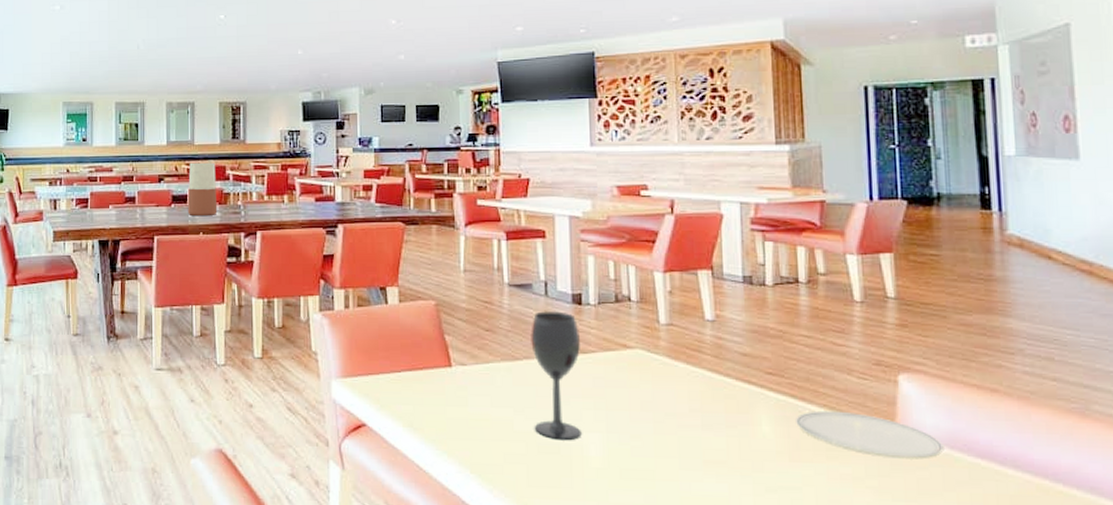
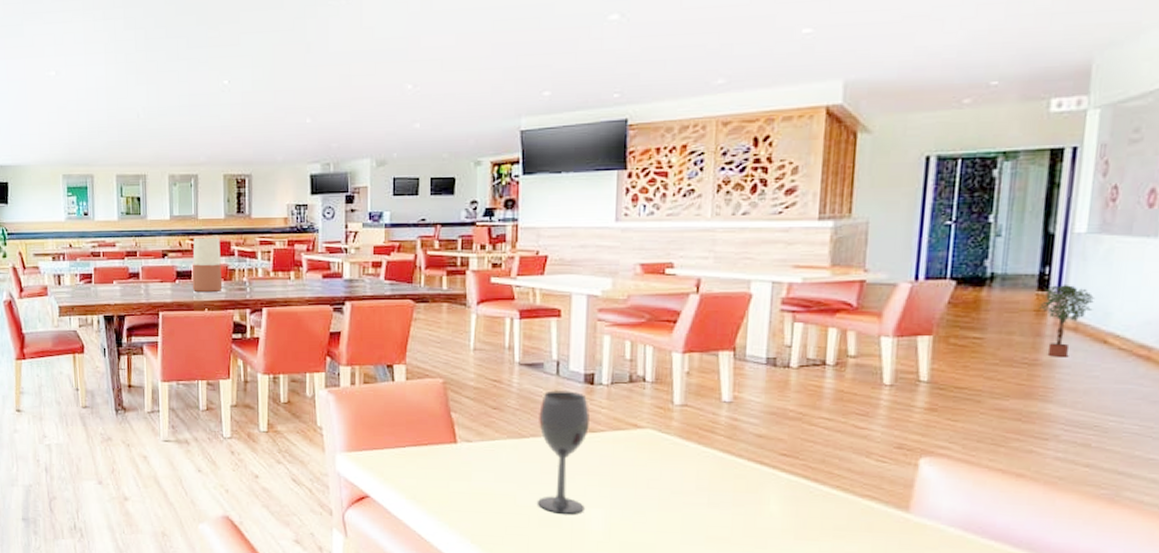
plate: present [796,410,944,459] -> none [806,491,958,540]
potted tree: none [985,203,1033,272] -> present [1039,284,1094,357]

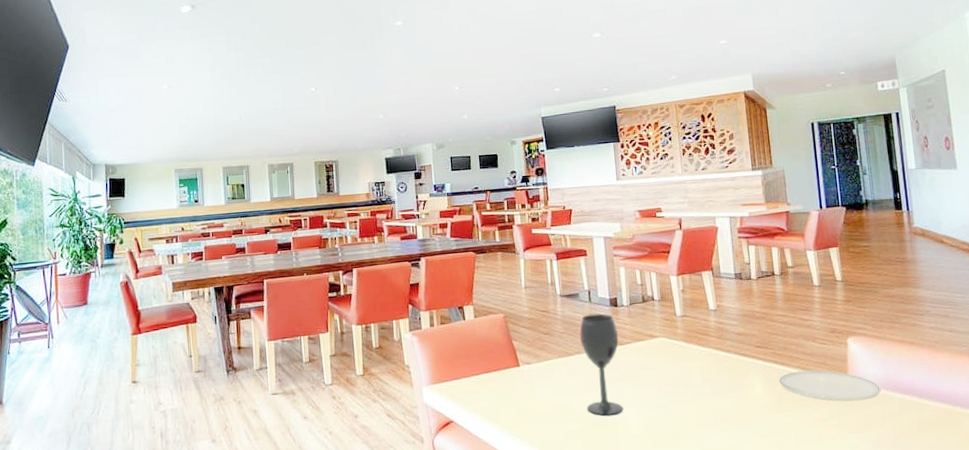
vase: present [192,237,223,293] -> none [291,213,318,260]
plate: none [806,491,958,540] -> present [779,370,882,402]
potted tree: present [1039,284,1094,357] -> none [899,204,930,256]

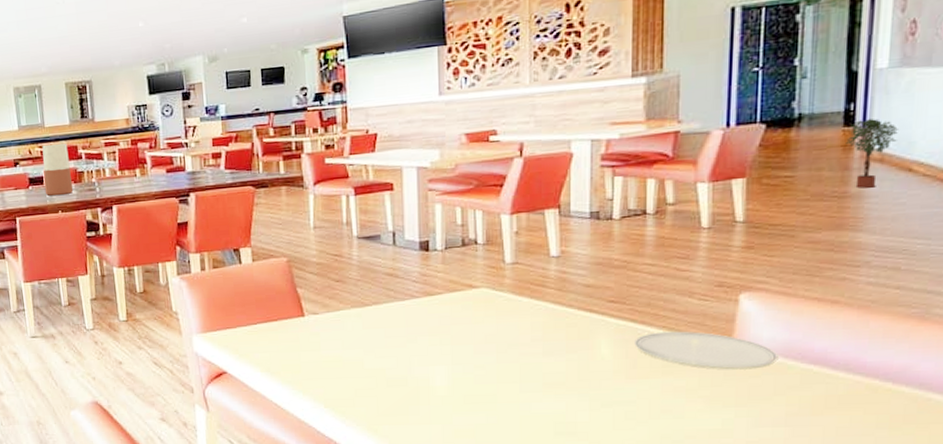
vase: none [291,213,318,260] -> present [42,143,74,196]
wine glass: present [579,313,623,416] -> none [378,259,428,373]
potted tree: none [899,204,930,256] -> present [846,118,898,189]

